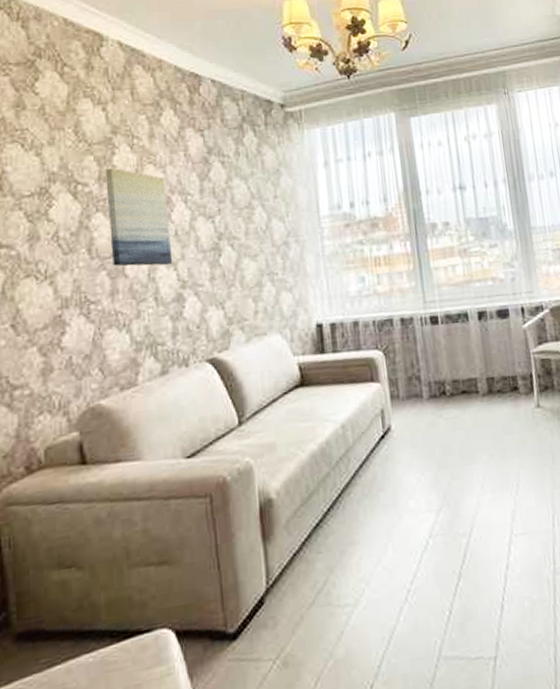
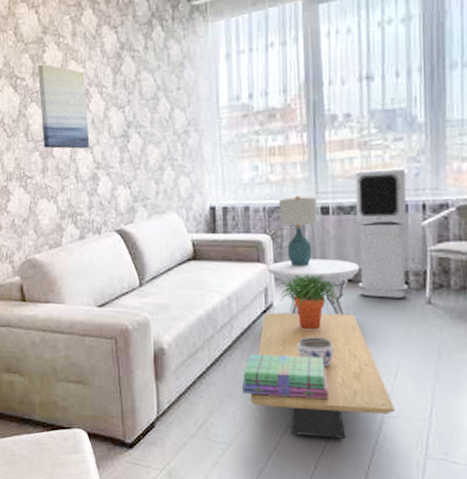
stack of books: none [364,480,456,538] -> present [242,354,328,400]
coffee table: none [374,427,521,578] -> present [250,312,395,439]
side table: none [382,370,473,437] -> present [268,259,360,315]
table lamp: none [389,306,429,383] -> present [279,196,318,266]
potted plant: none [393,388,459,452] -> present [277,273,343,330]
jar: none [419,457,457,491] -> present [297,337,334,367]
air purifier: none [459,273,519,407] -> present [355,168,409,298]

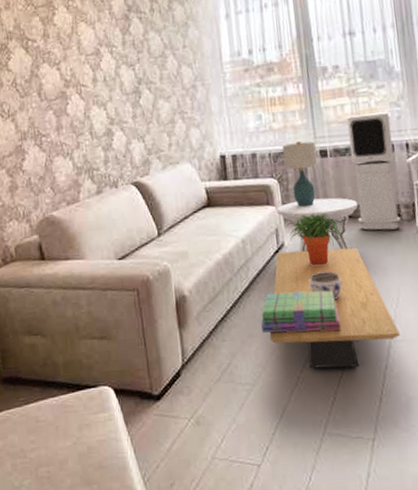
wall art: present [38,64,90,149] -> none [48,26,103,107]

